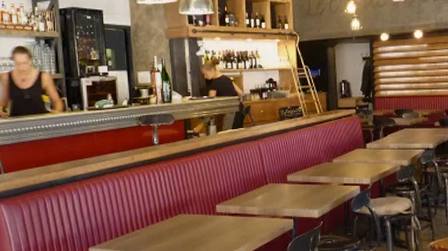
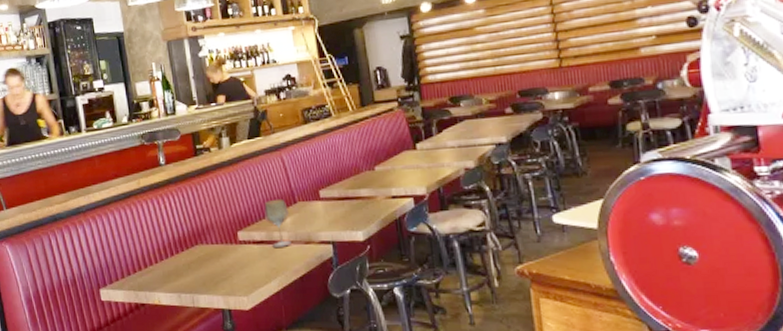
wine glass: none [239,180,261,220] -> present [264,198,292,249]

